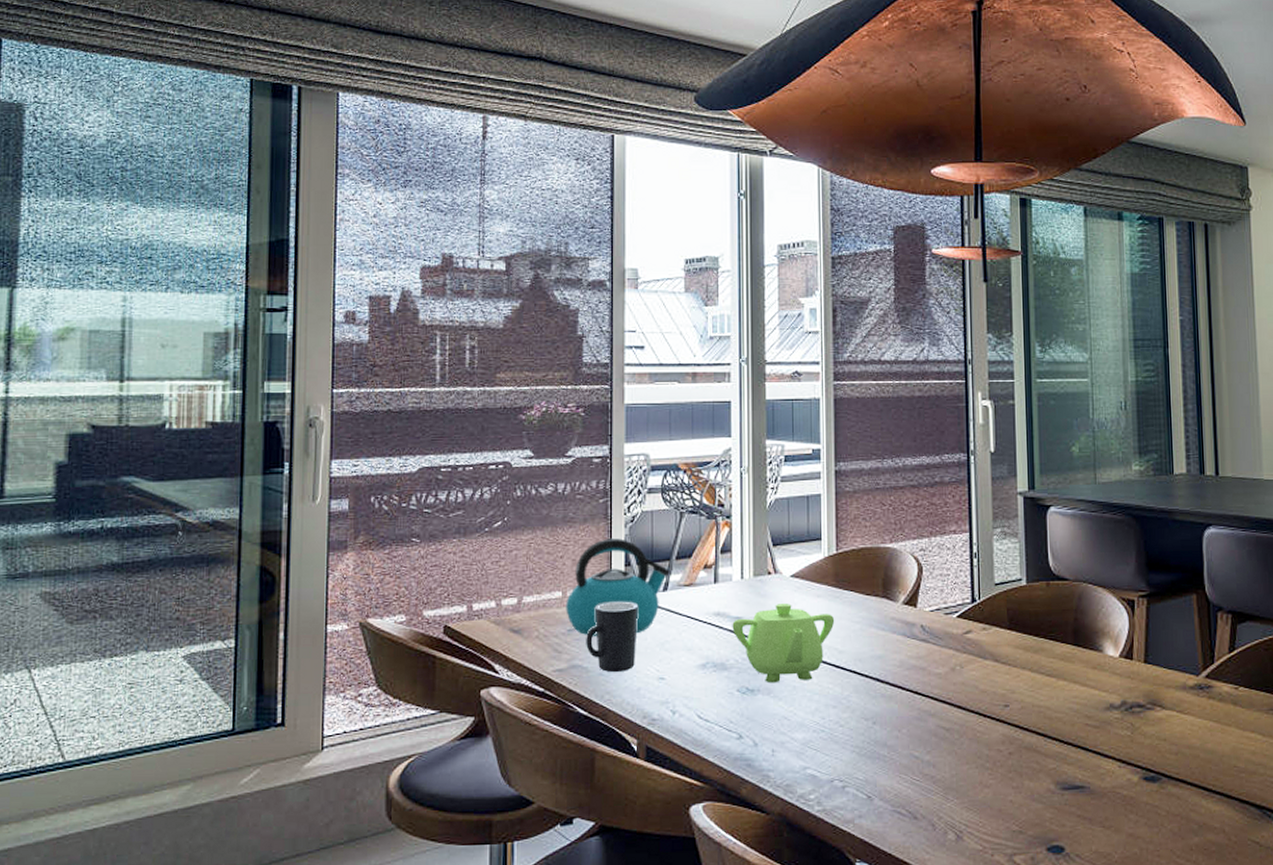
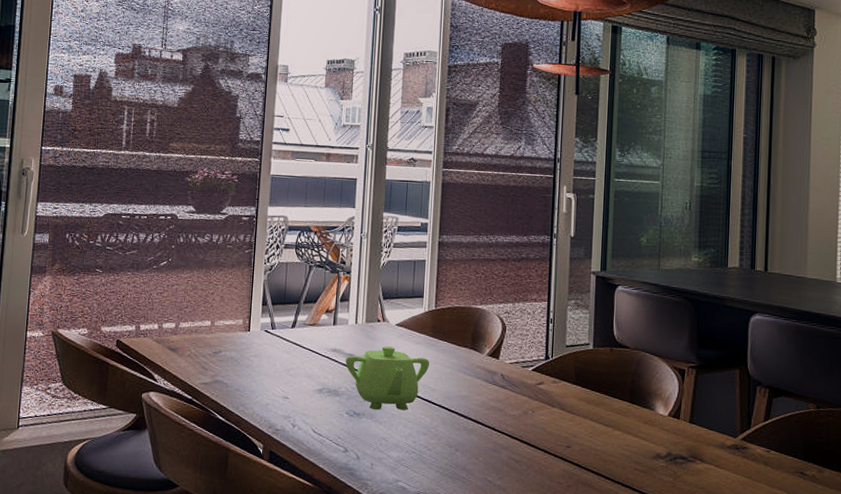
kettle: present [566,538,670,636] -> none [213,282,298,360]
mug: present [586,601,638,672] -> none [227,332,270,389]

